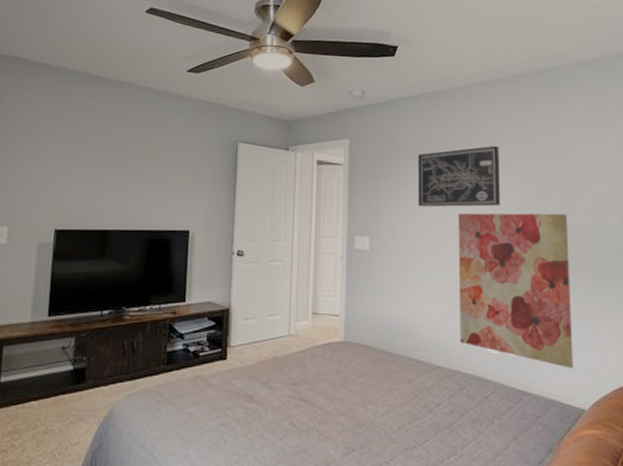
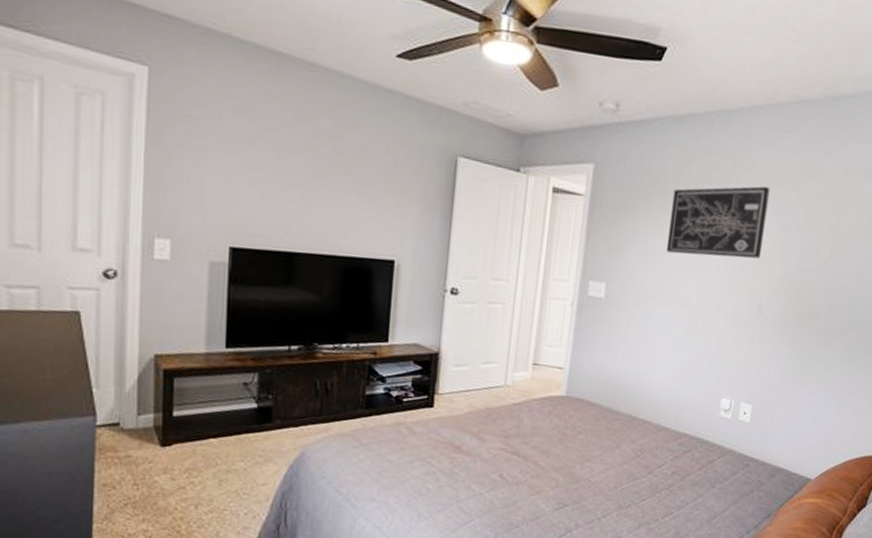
wall art: present [458,213,574,369] -> none [692,264,833,438]

